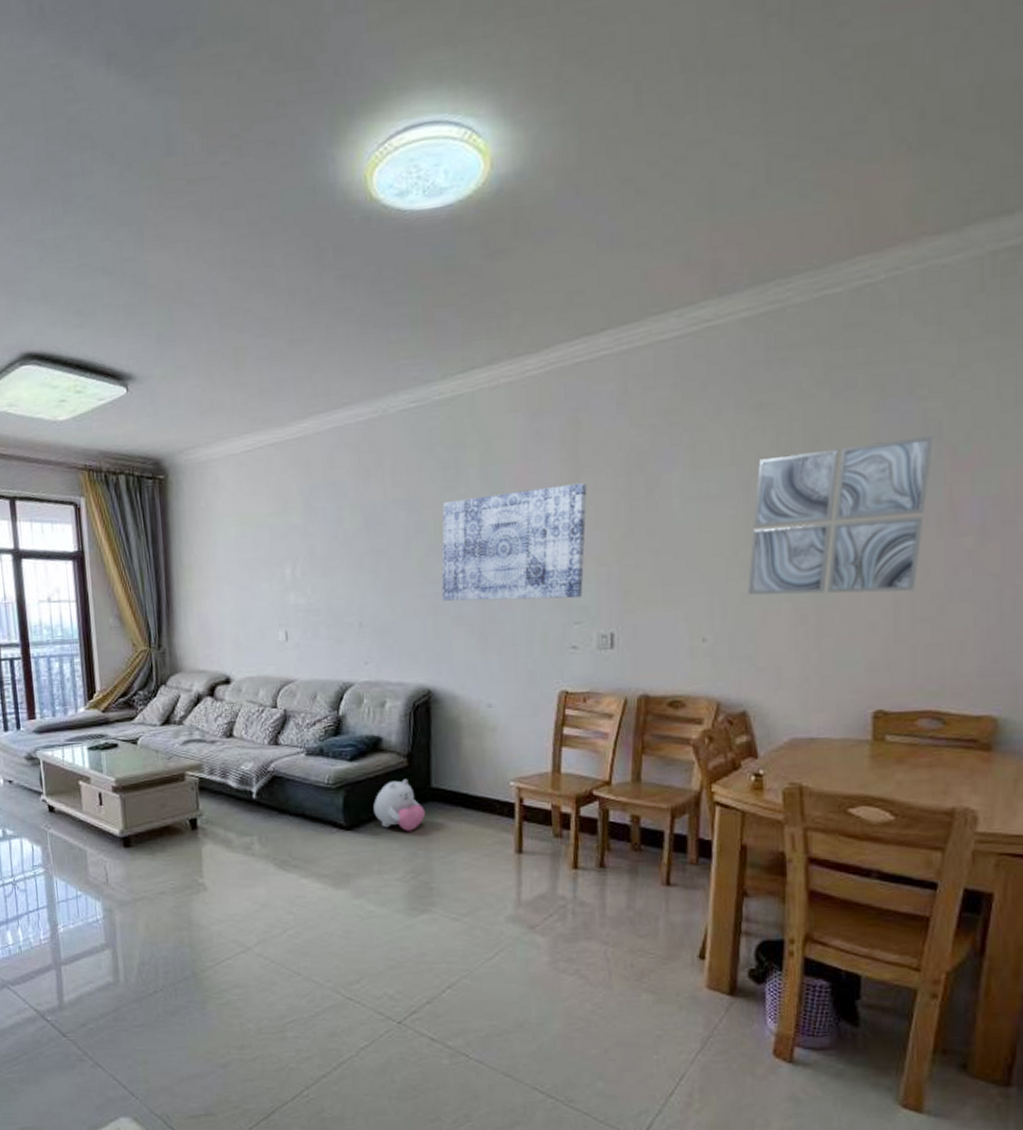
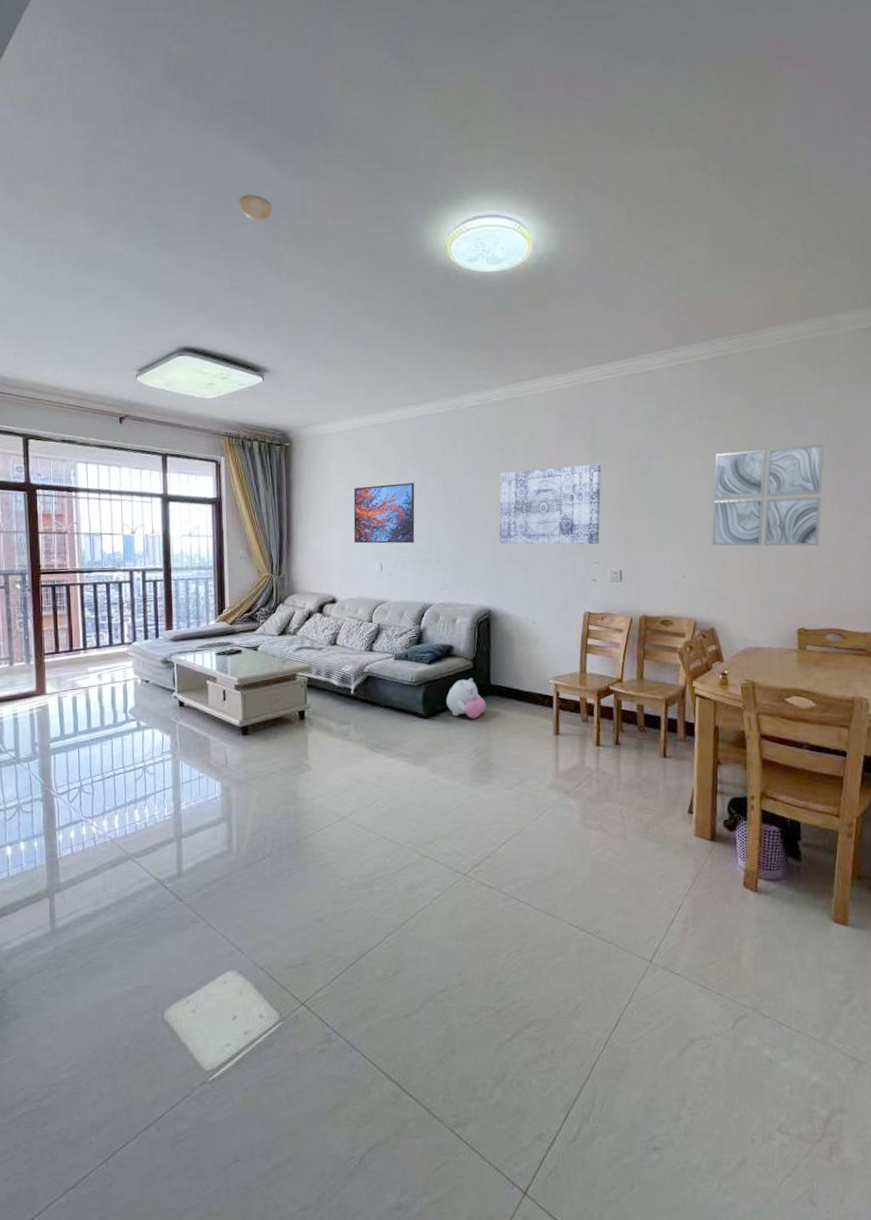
smoke detector: none [84,127,129,167] -> present [239,194,273,221]
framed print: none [248,521,329,606] -> present [353,483,415,544]

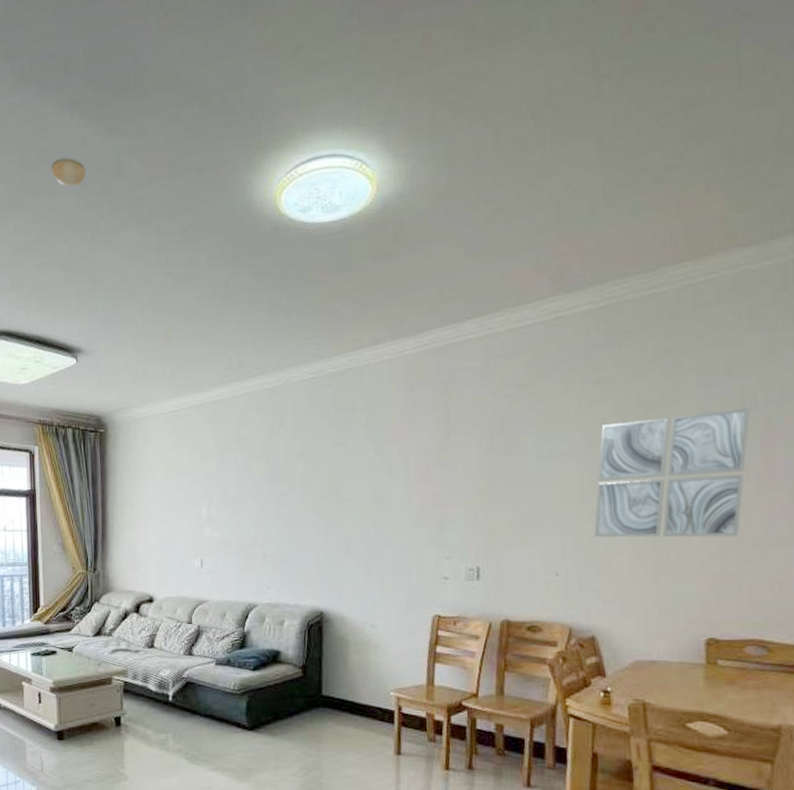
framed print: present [353,483,415,544] -> none [172,469,239,538]
plush toy: present [446,677,487,719] -> none [272,687,318,733]
wall art: present [499,464,602,545] -> none [333,441,457,538]

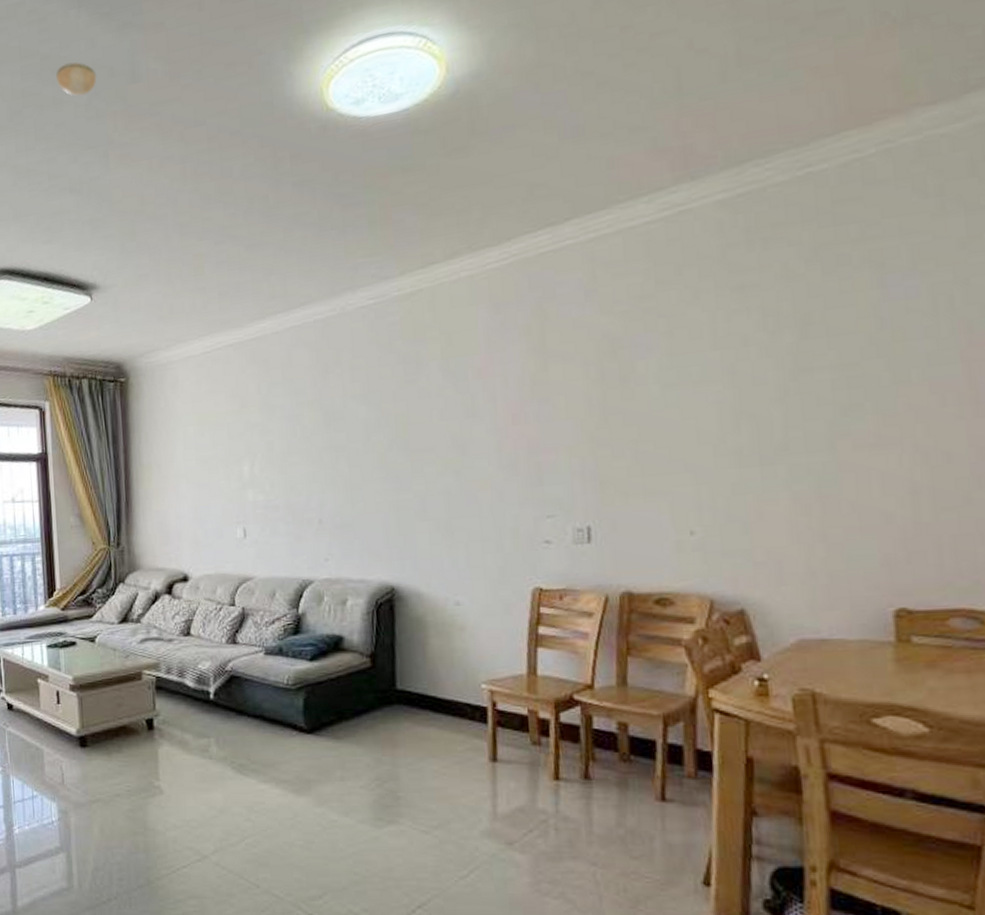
wall art: present [594,408,751,538] -> none [739,311,946,485]

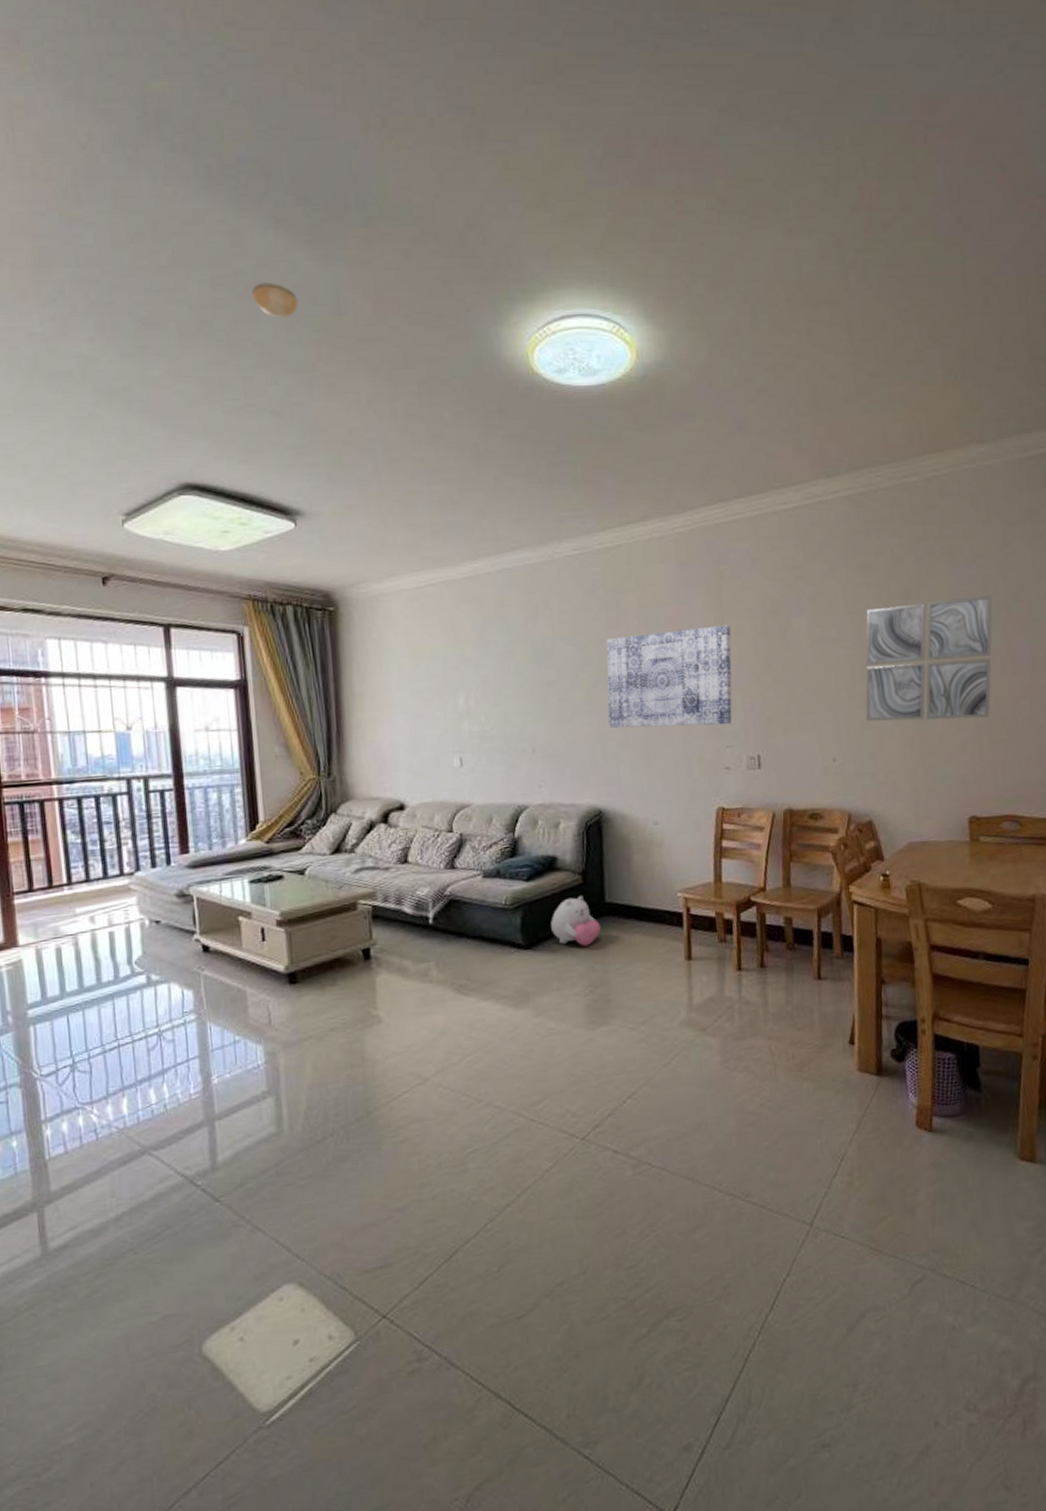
plush toy: none [335,679,392,736] -> present [551,895,602,946]
wall art: none [403,372,557,496] -> present [606,625,732,728]
wall art: none [739,311,946,485] -> present [865,595,993,722]

